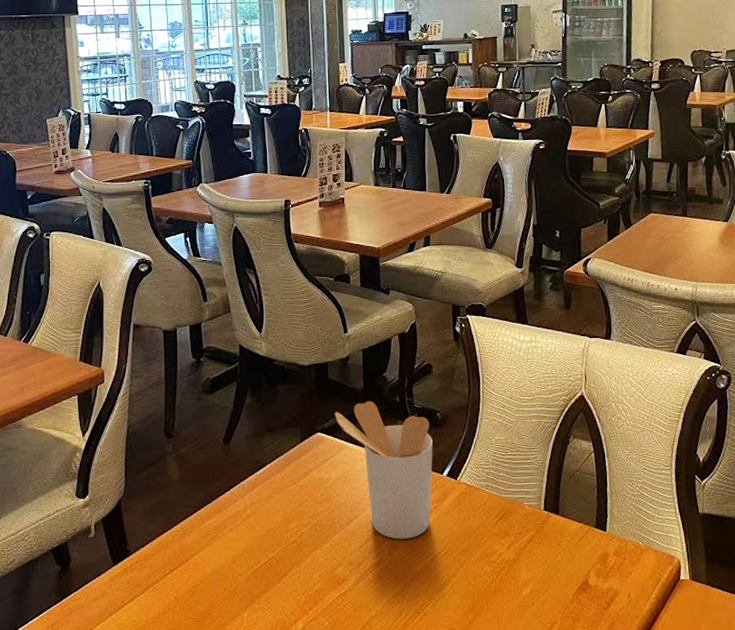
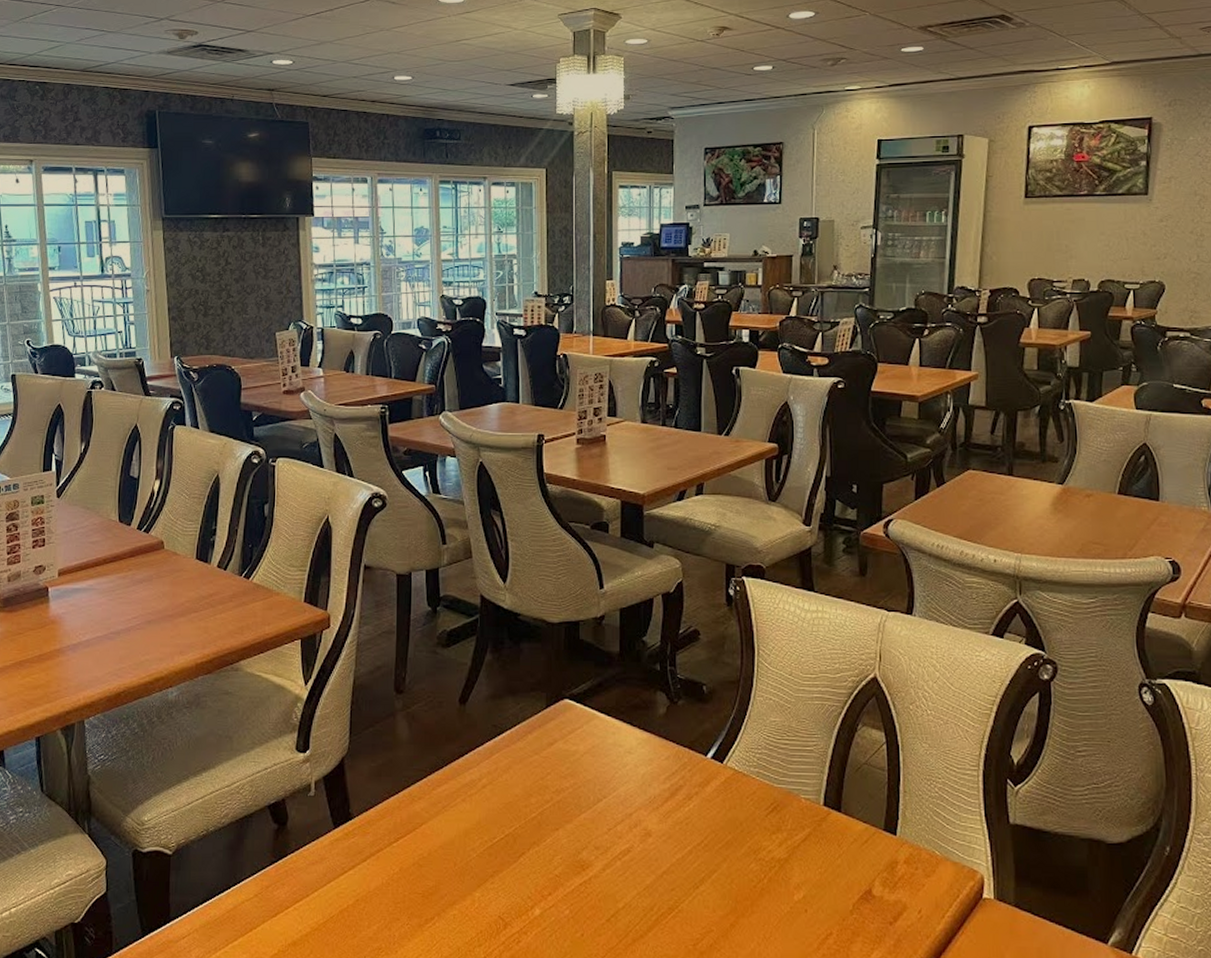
utensil holder: present [334,401,433,540] -> none [585,667,697,826]

